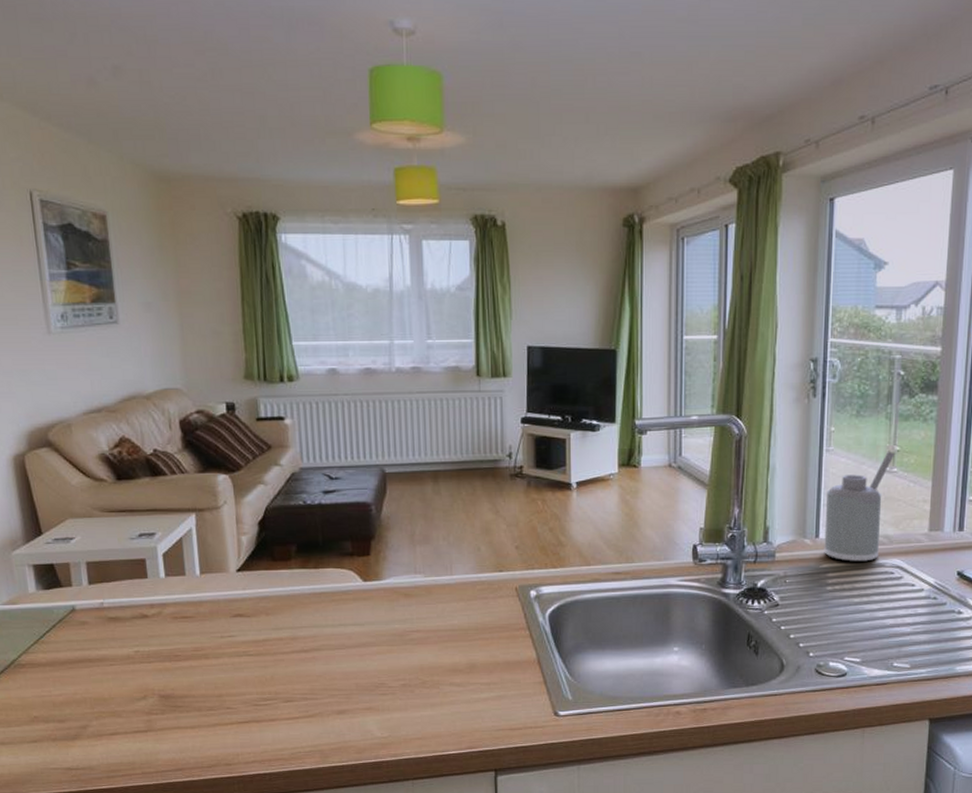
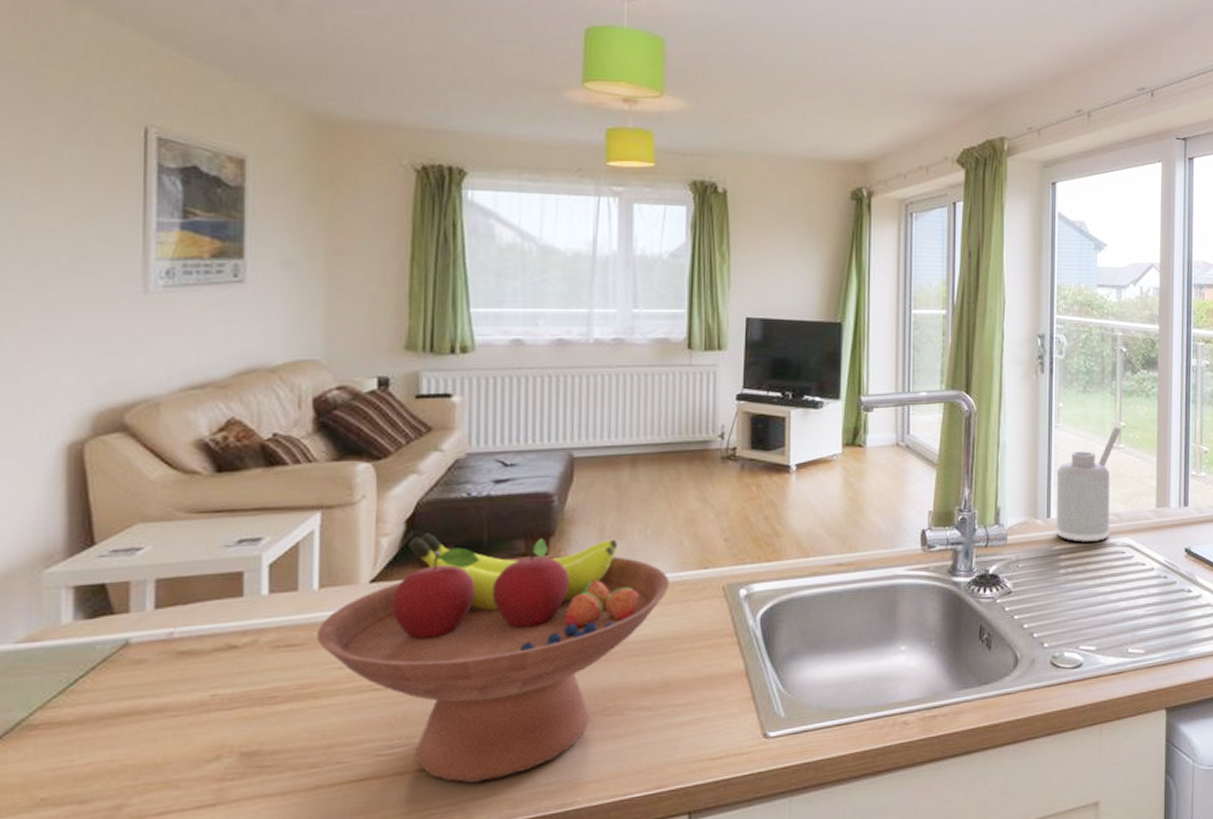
fruit bowl: none [202,533,470,732] -> present [317,533,669,783]

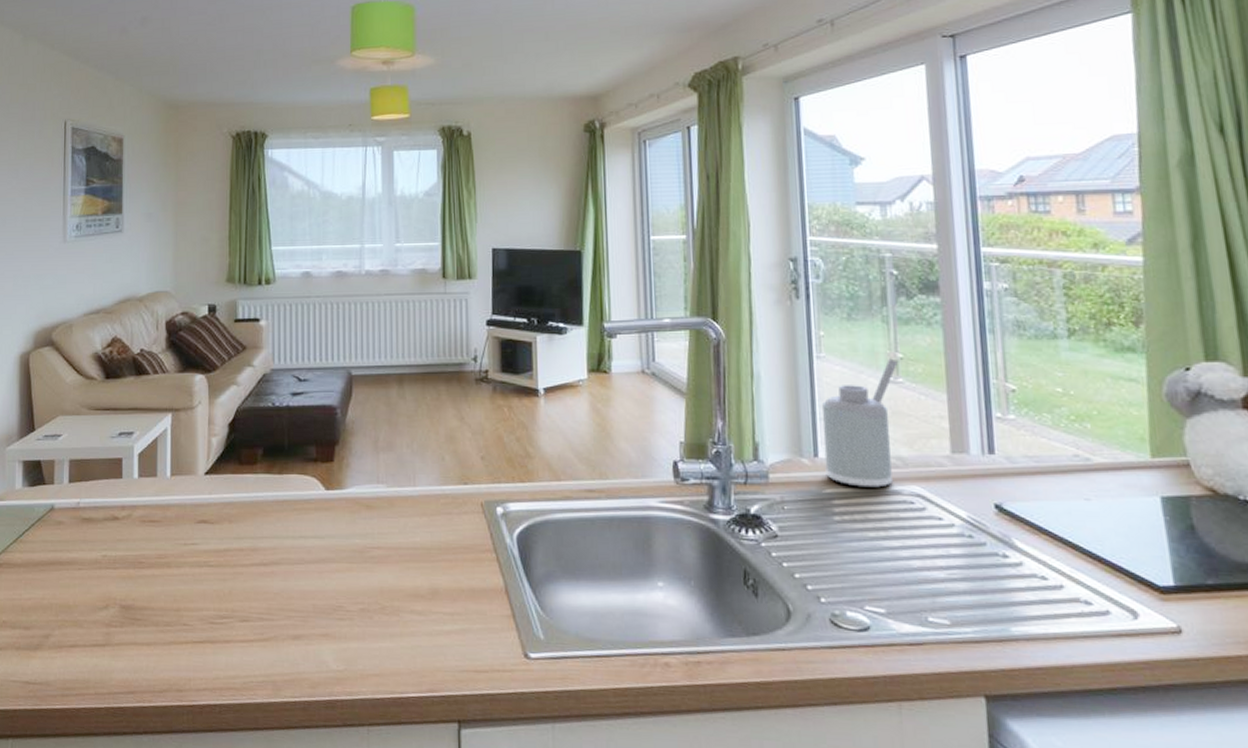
fruit bowl: present [317,533,669,783] -> none [170,436,434,660]

